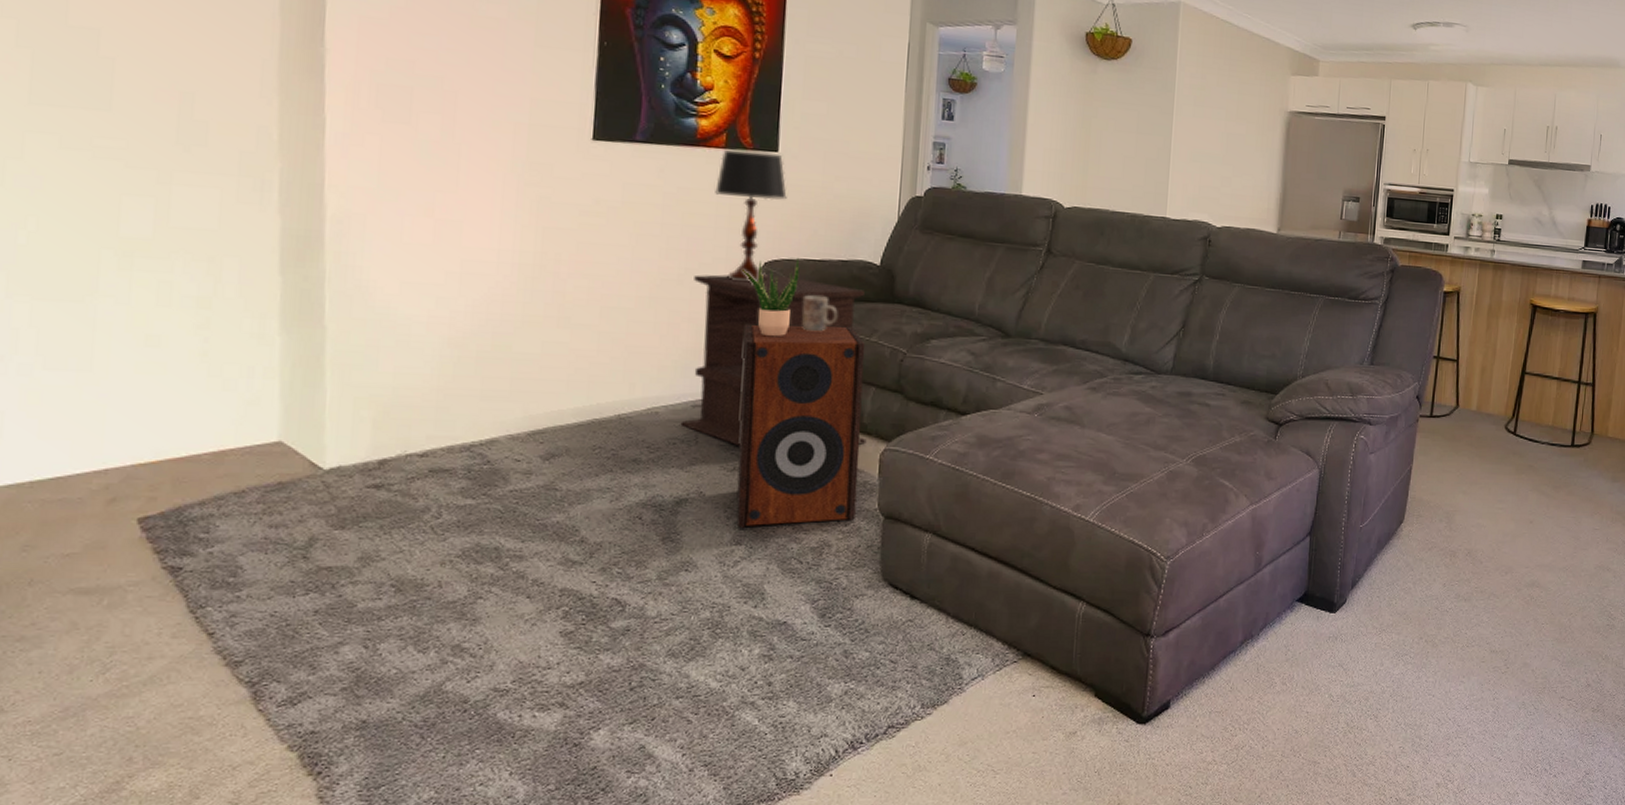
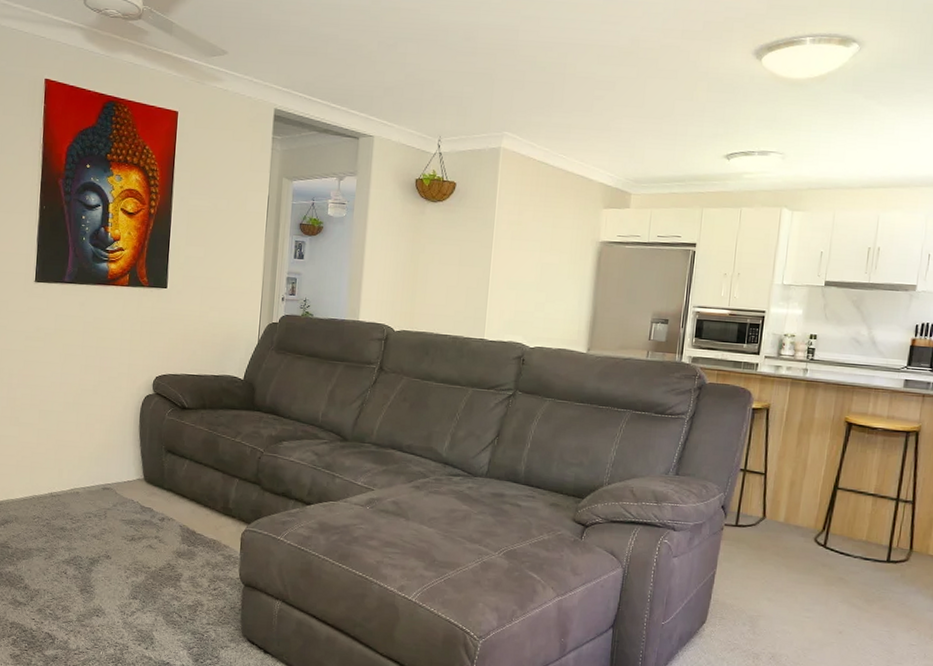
side table: present [680,274,867,447] -> none [94,386,231,525]
table lamp: present [715,149,787,281] -> none [120,287,173,392]
speaker: present [736,325,866,527] -> none [133,426,232,586]
potted plant: present [741,258,800,337] -> none [139,374,182,437]
mug: present [802,295,838,331] -> none [183,403,211,432]

